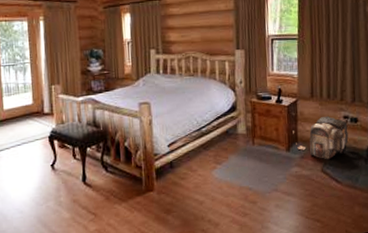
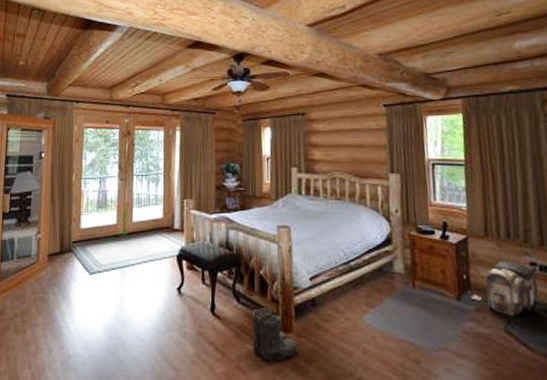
boots: none [119,173,160,217] -> present [252,308,299,362]

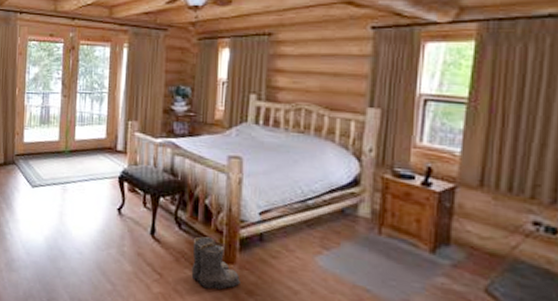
architectural model: present [463,260,539,317] -> none [443,216,539,278]

